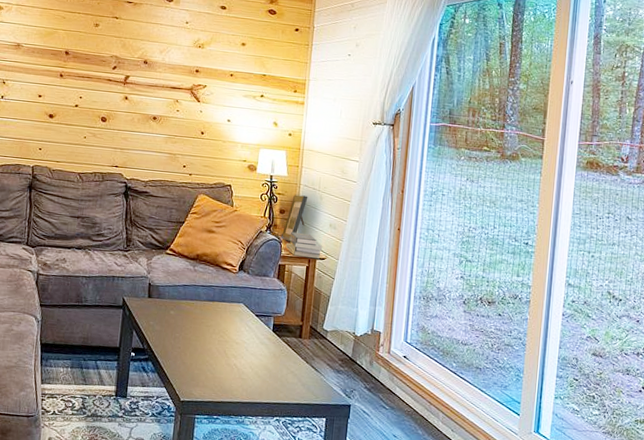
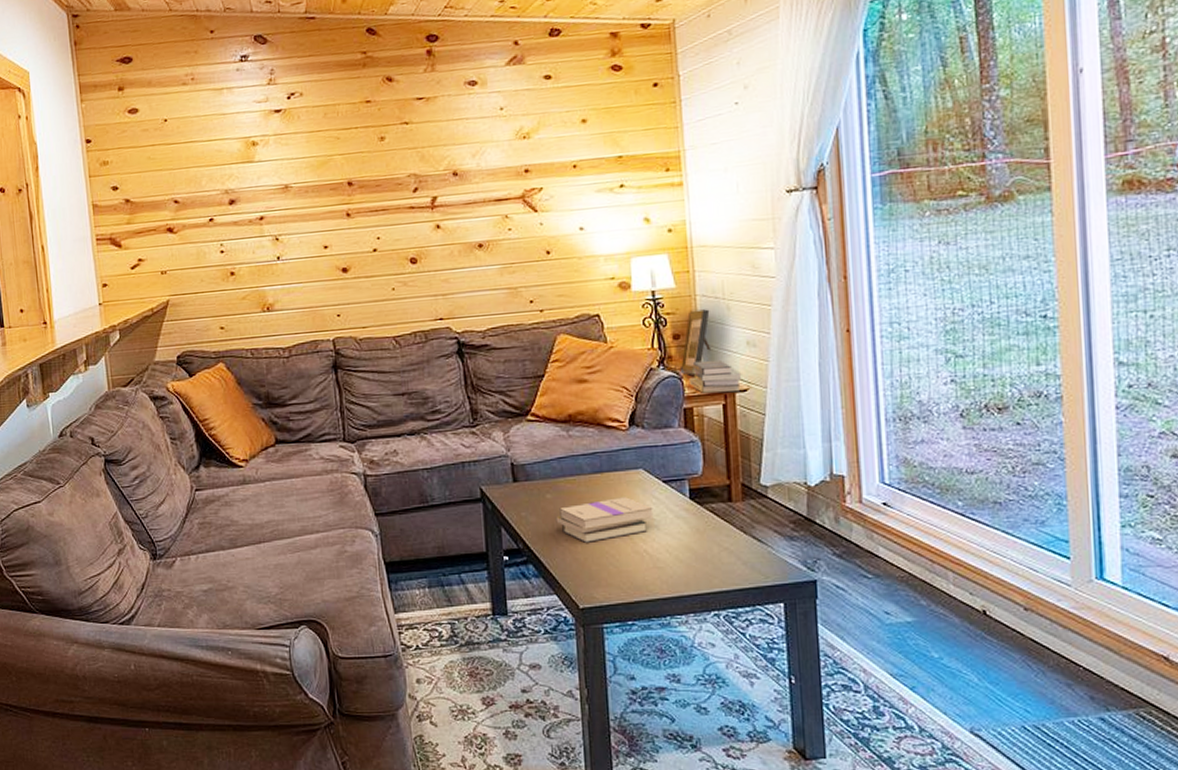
books: none [174,321,246,353] -> present [555,497,654,544]

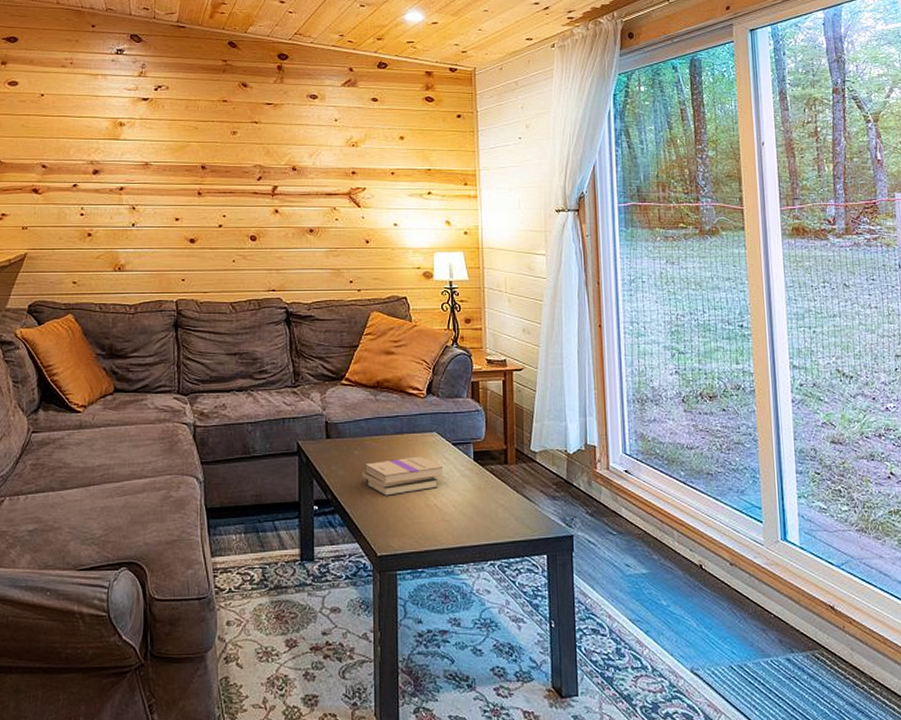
picture frame: present [679,309,711,375] -> none [469,300,495,354]
books: present [688,360,742,393] -> none [476,342,518,371]

